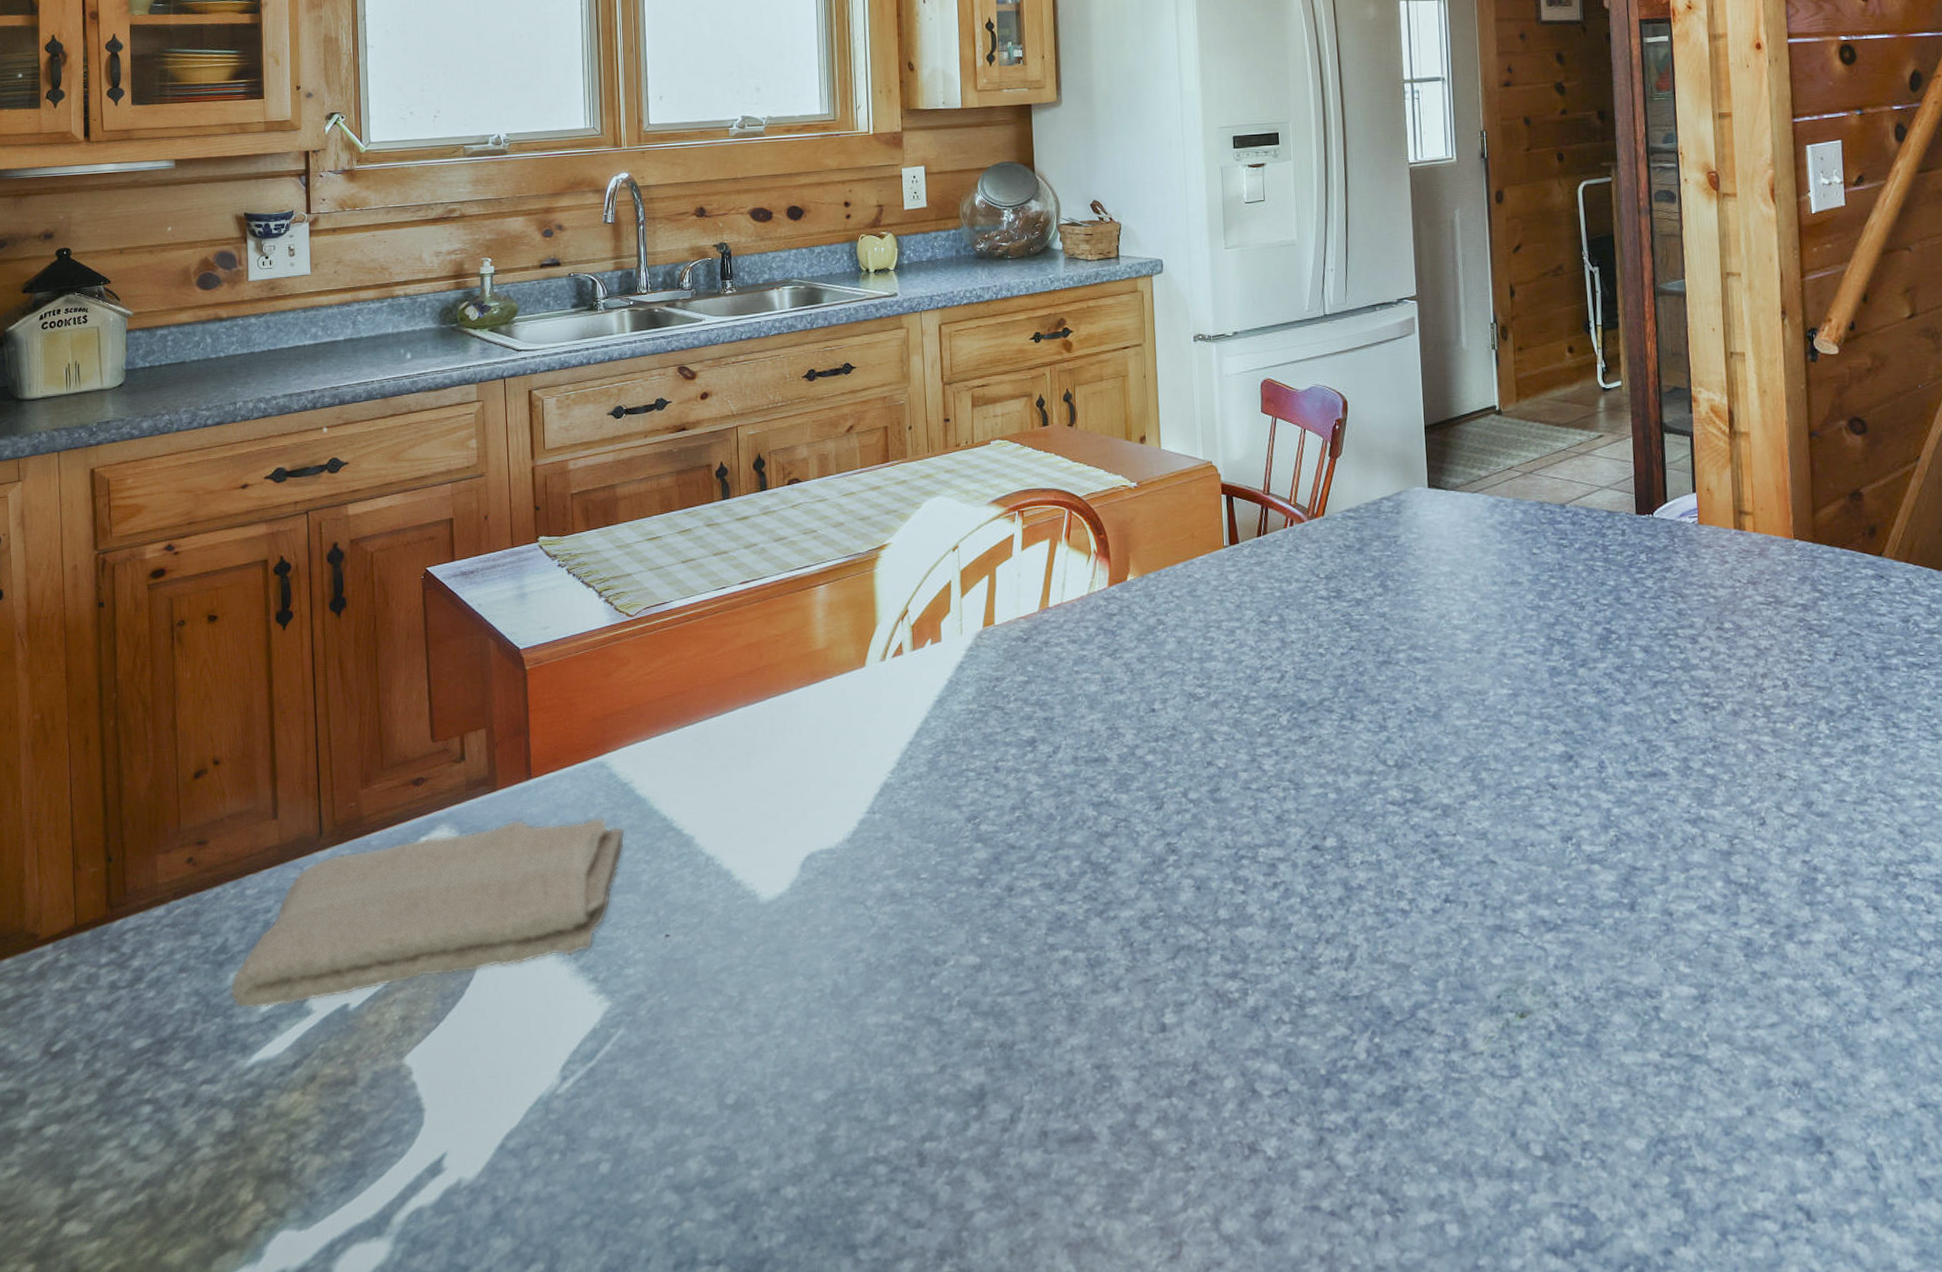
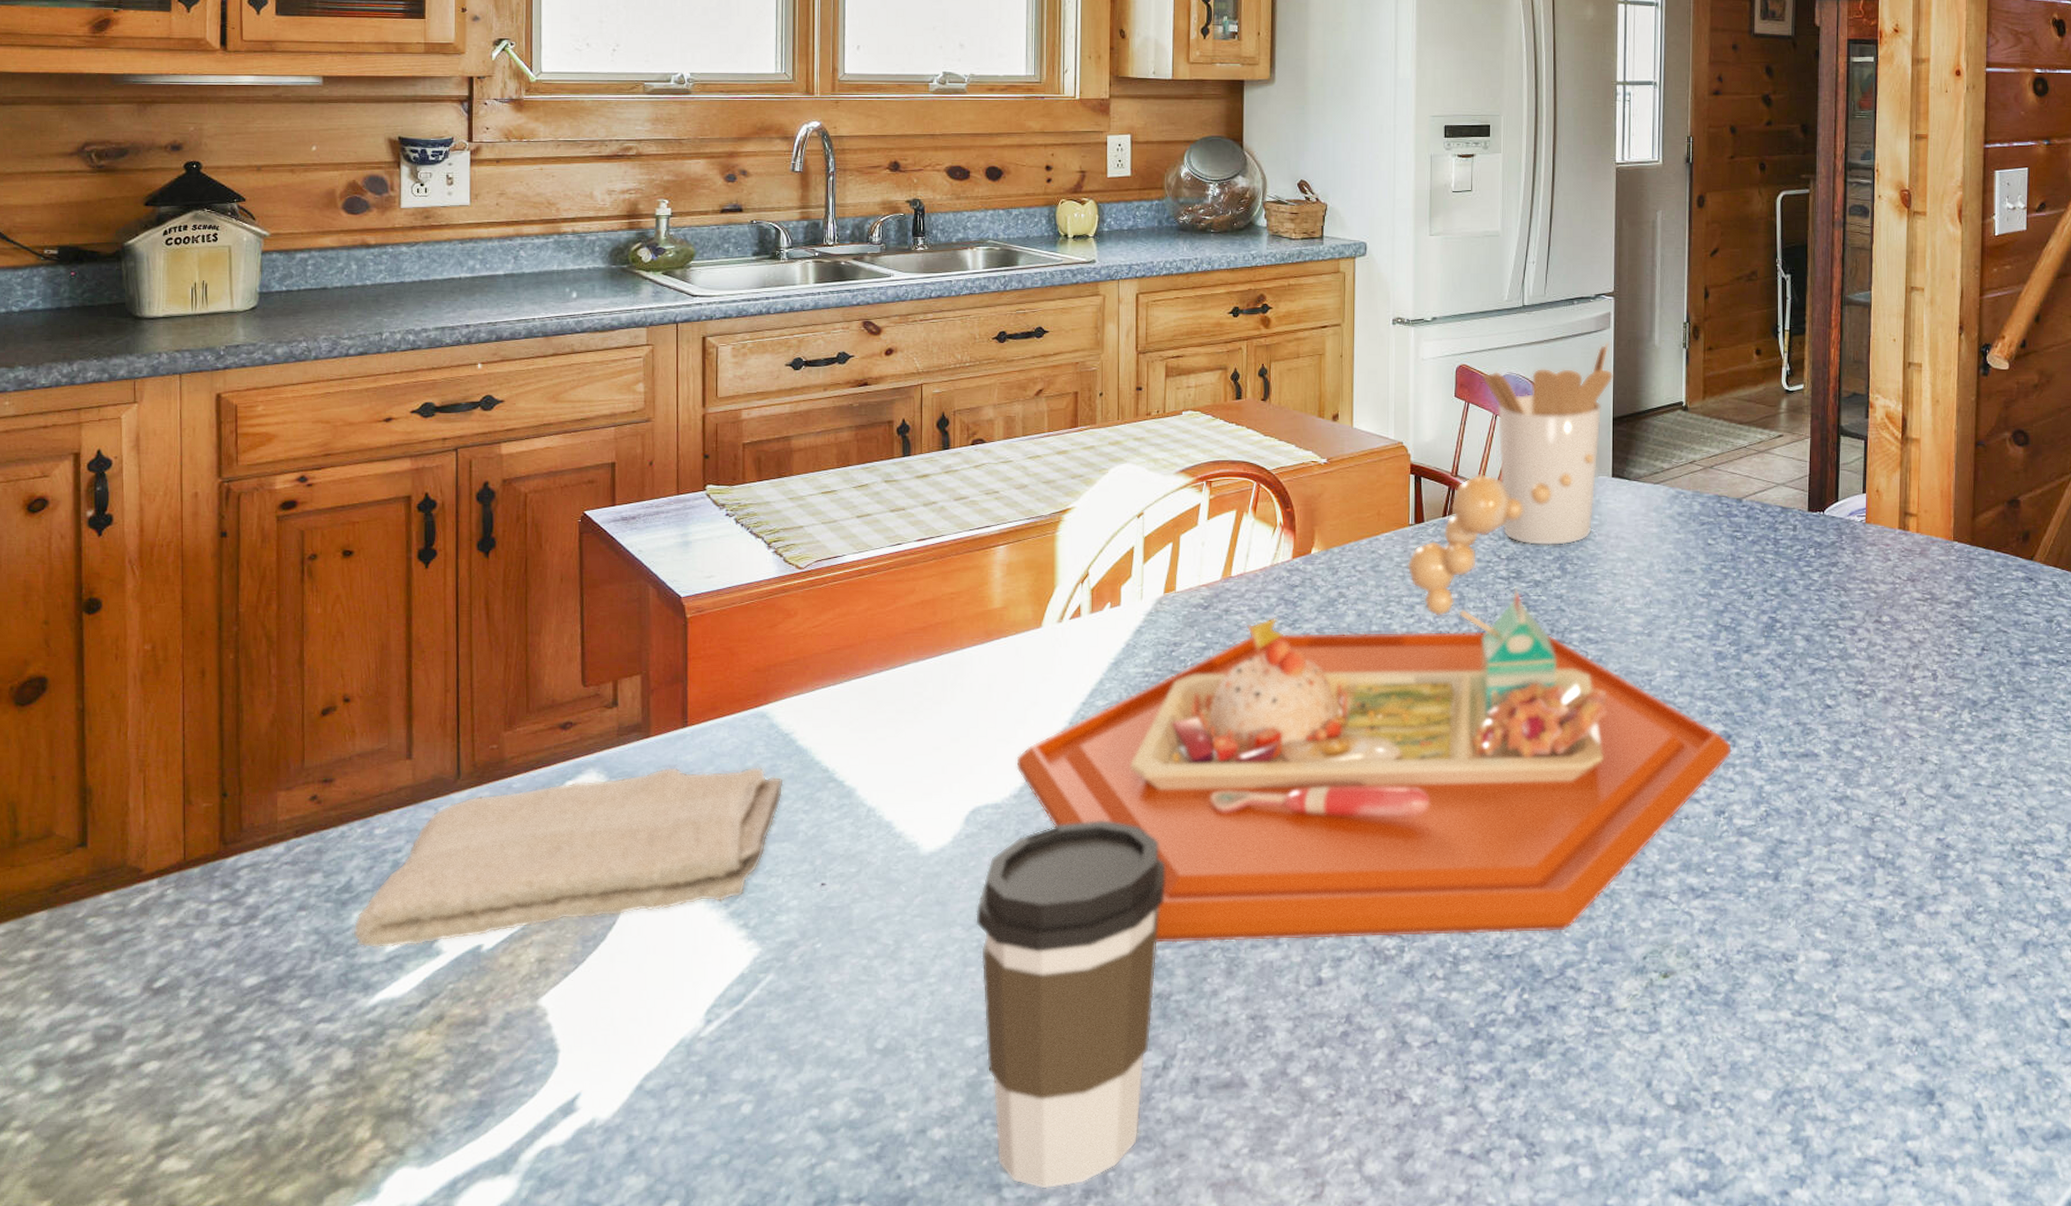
coffee cup: none [815,863,1002,1250] -> present [975,820,1166,1189]
food tray: none [847,464,1575,991] -> present [1015,453,1732,944]
utensil holder: none [1287,347,1423,563] -> present [1481,342,1614,546]

